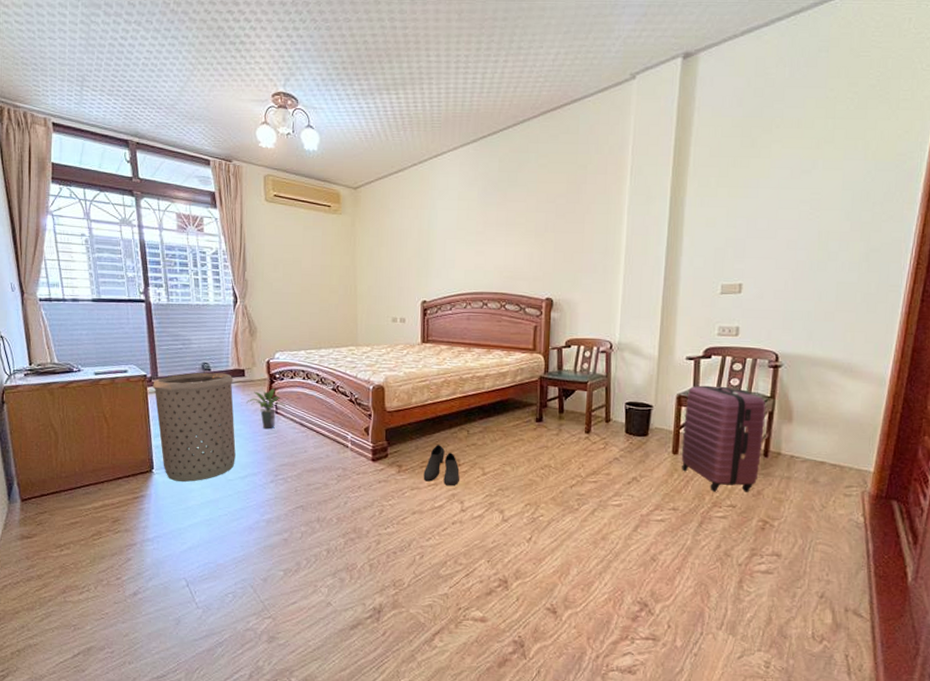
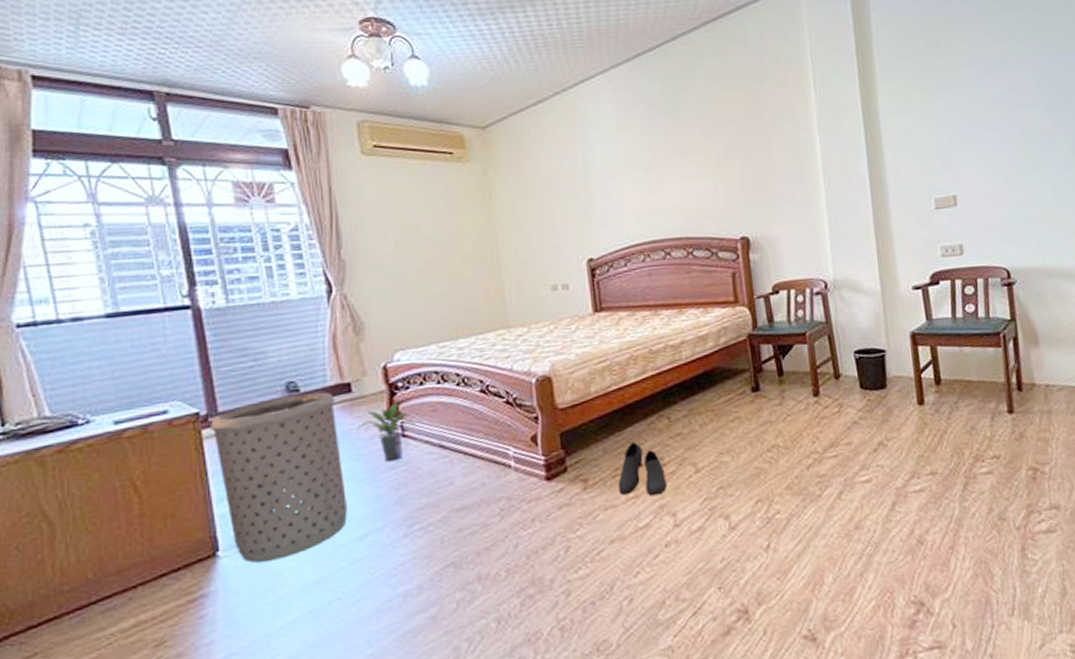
suitcase: present [681,385,766,492] -> none [921,315,1017,444]

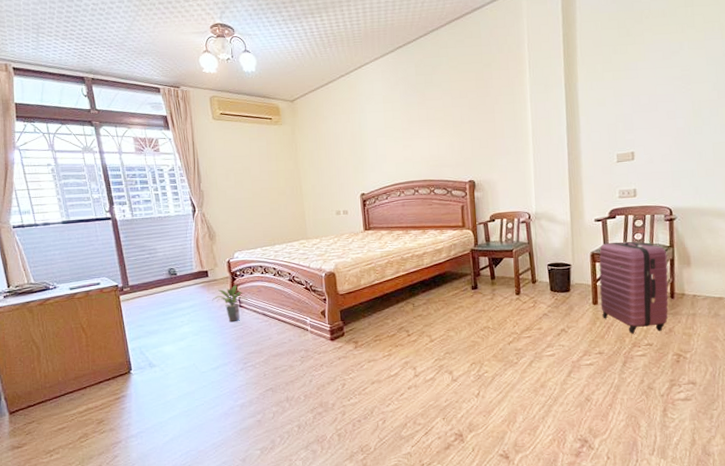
laundry basket: present [210,392,348,563] -> none [124,276,207,379]
shoe: present [618,442,667,497] -> none [378,319,410,355]
suitcase: none [921,315,1017,444] -> present [599,241,669,334]

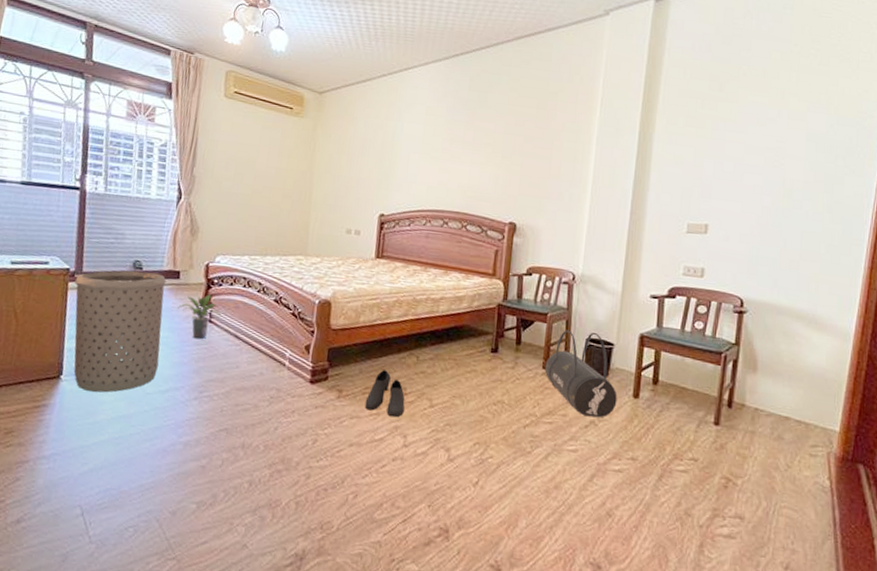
laundry basket: none [124,276,207,379] -> present [73,270,167,393]
shoe: none [378,319,410,355] -> present [365,370,405,418]
duffel bag: none [517,258,580,327] -> present [544,330,617,417]
suitcase: present [599,241,669,334] -> none [642,326,731,445]

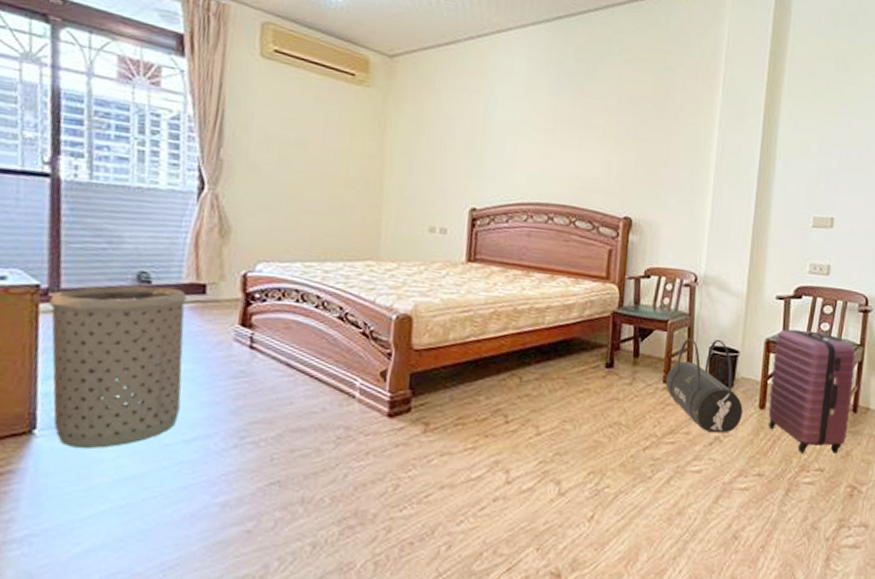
potted plant: present [178,294,222,339] -> none [205,312,267,370]
shoe: present [365,370,405,418] -> none [457,395,507,451]
suitcase: none [642,326,731,445] -> present [768,329,856,453]

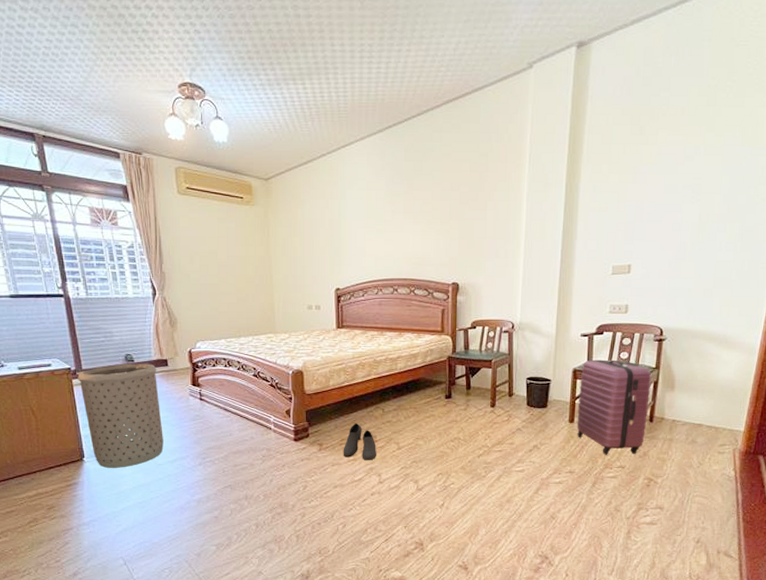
shoe: none [457,395,507,451] -> present [343,423,376,461]
duffel bag: present [665,338,743,433] -> none [492,371,556,442]

